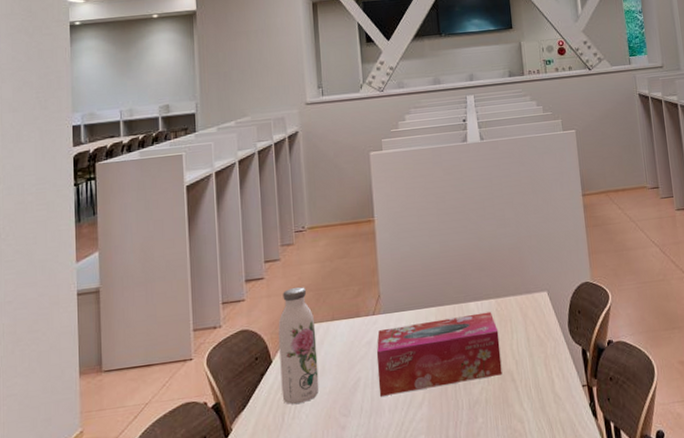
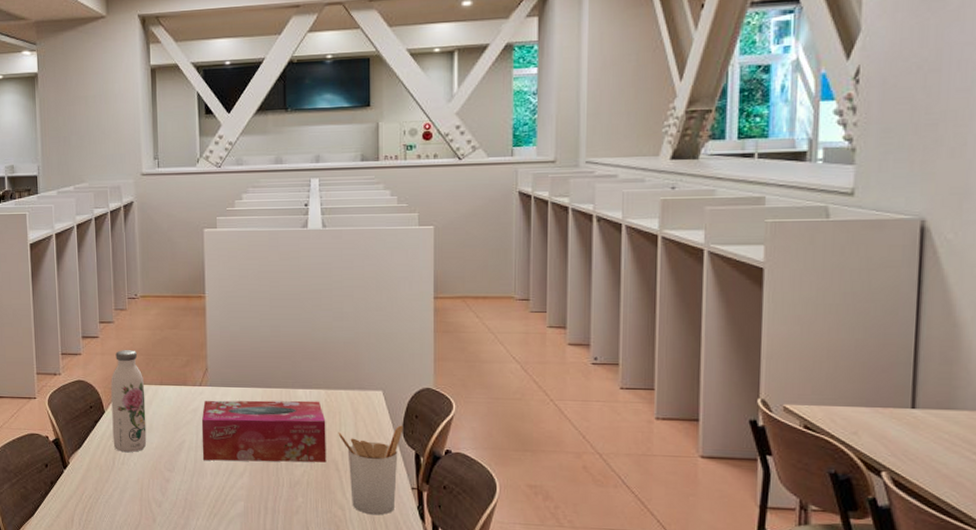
utensil holder: none [511,323,569,422] -> present [338,425,403,515]

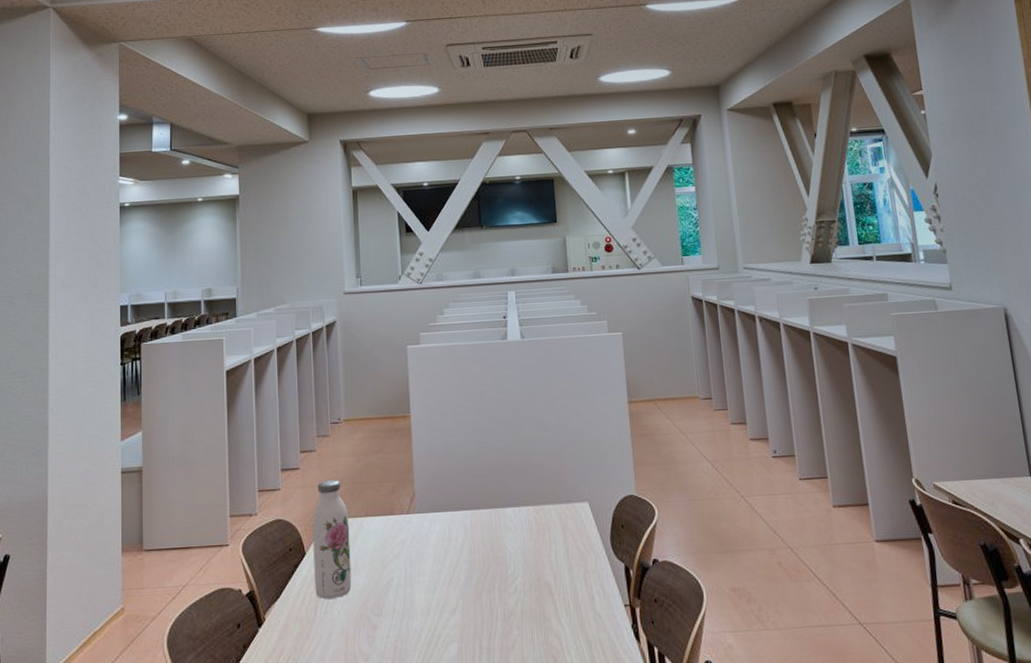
tissue box: present [201,400,327,463] -> none [409,519,540,599]
utensil holder: present [338,425,403,515] -> none [549,537,612,641]

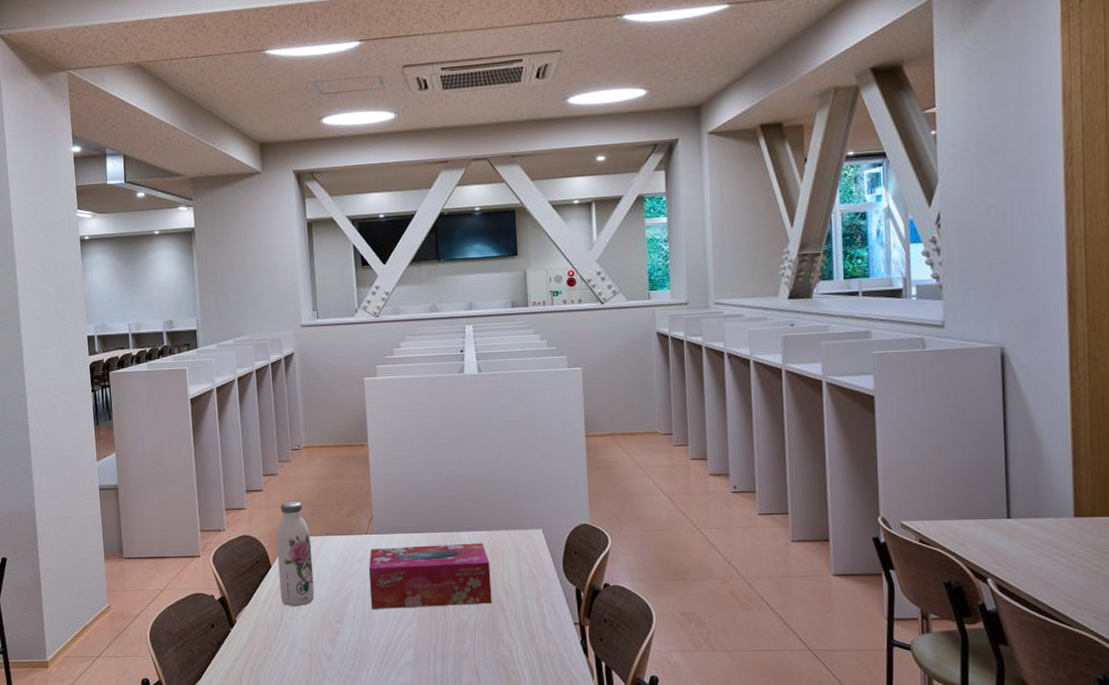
tissue box: none [409,519,540,599] -> present [368,543,492,609]

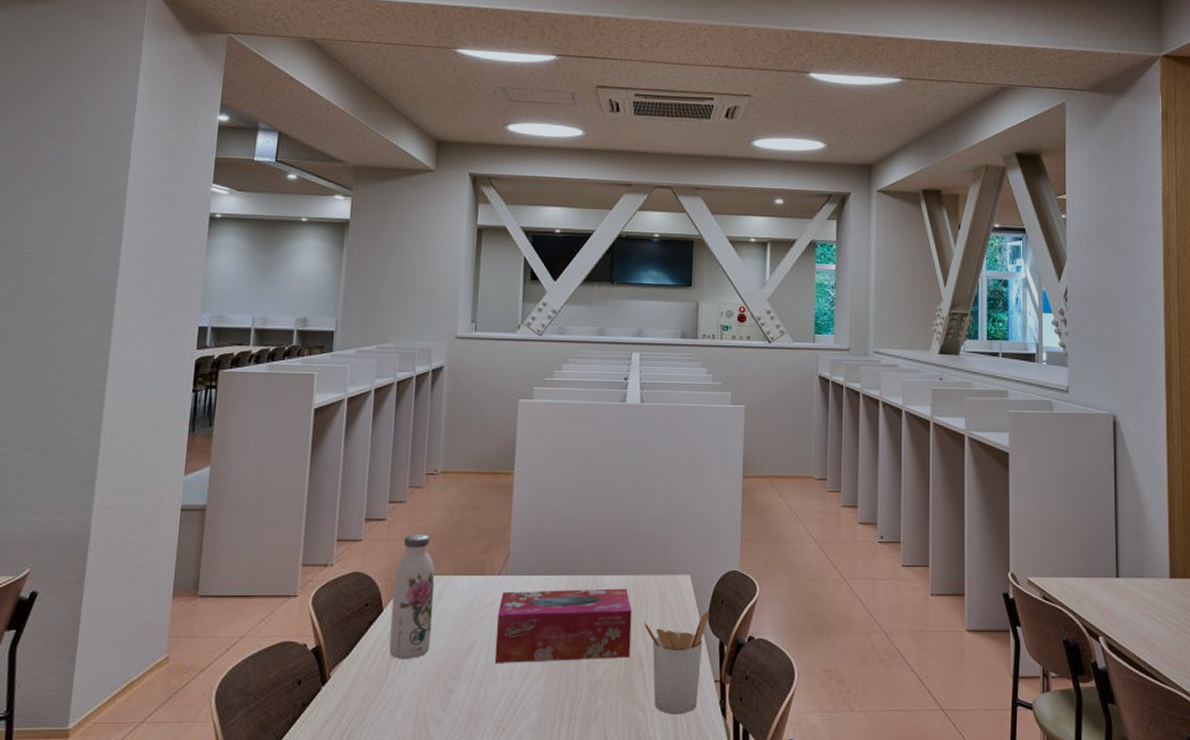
utensil holder: none [502,562,564,653] -> present [644,611,709,715]

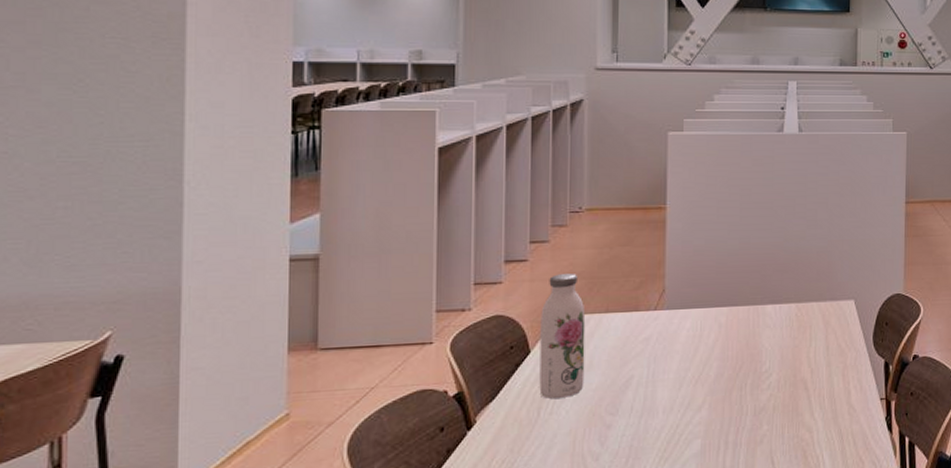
tissue box: present [494,588,632,663] -> none [653,316,796,397]
utensil holder: present [644,611,709,715] -> none [808,334,874,433]

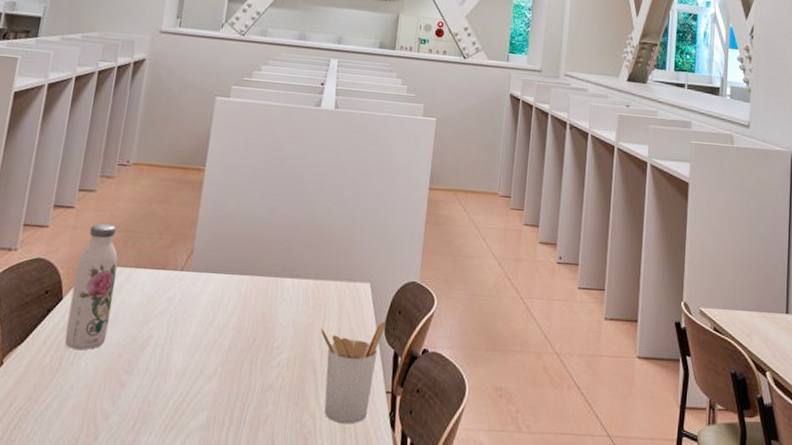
utensil holder: none [808,334,874,433] -> present [320,321,386,424]

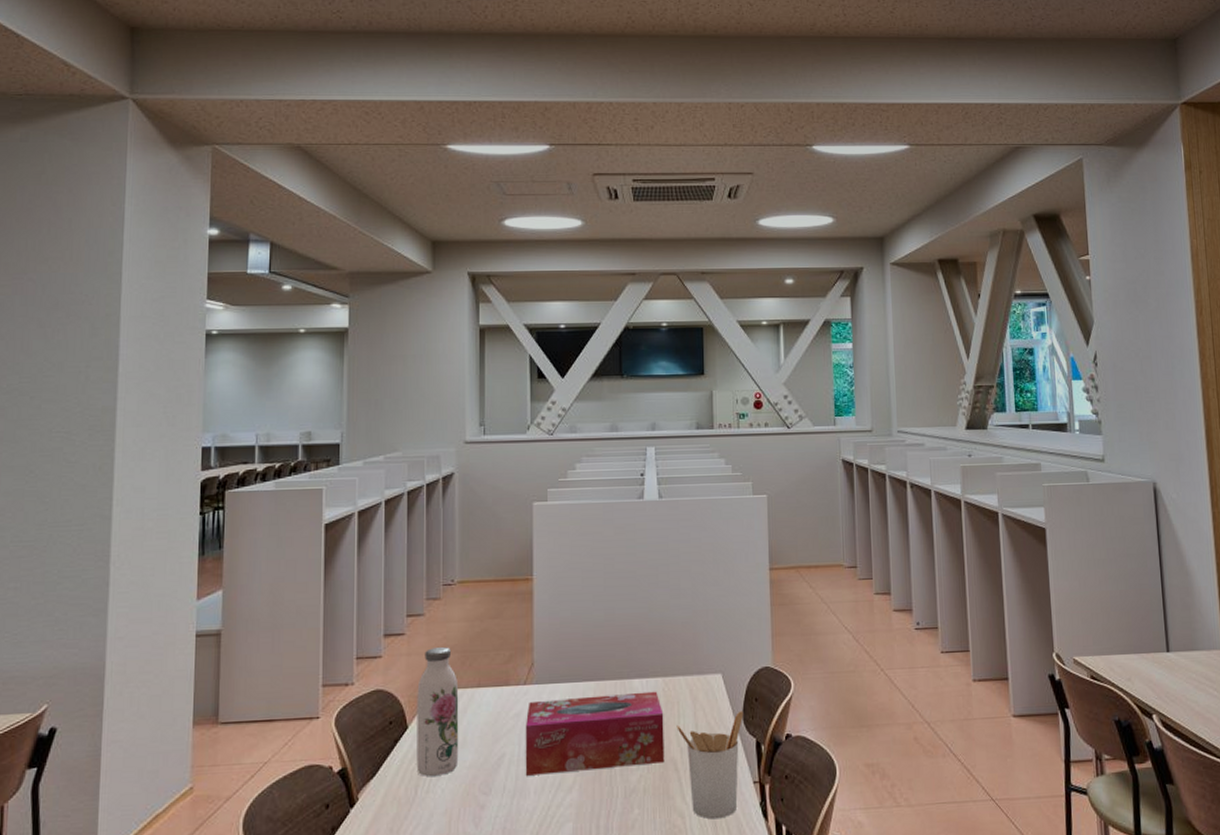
tissue box: none [169,288,310,363] -> present [525,691,665,776]

